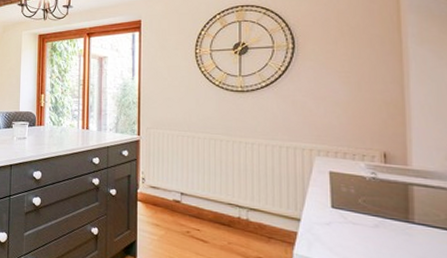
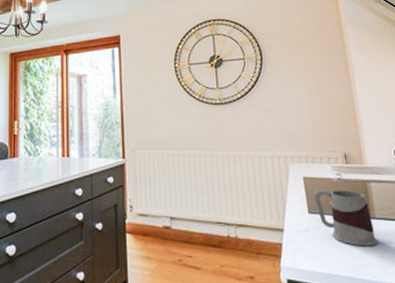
mug: none [341,187,414,251] -> present [314,190,378,247]

